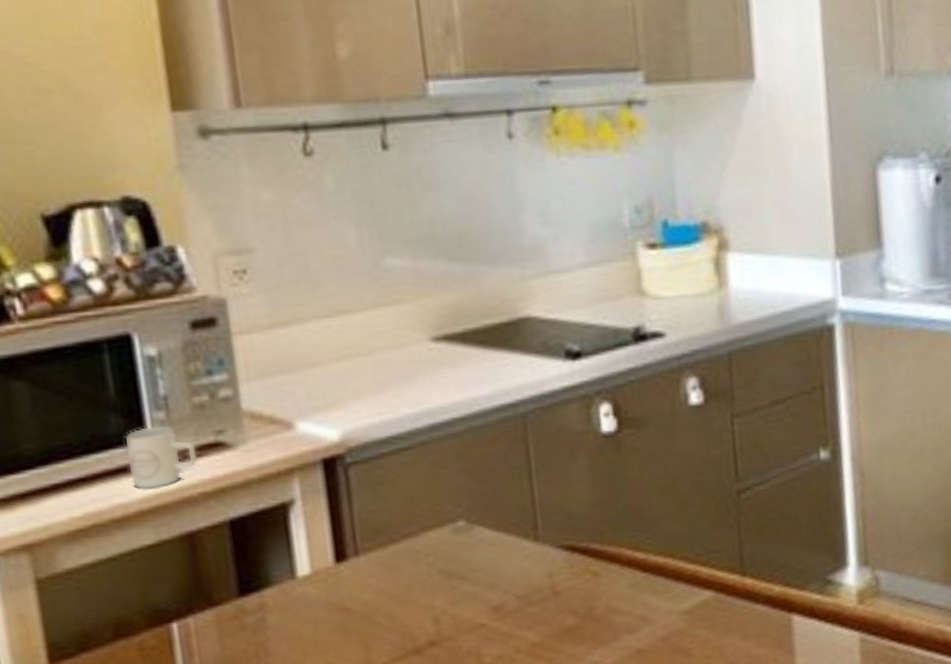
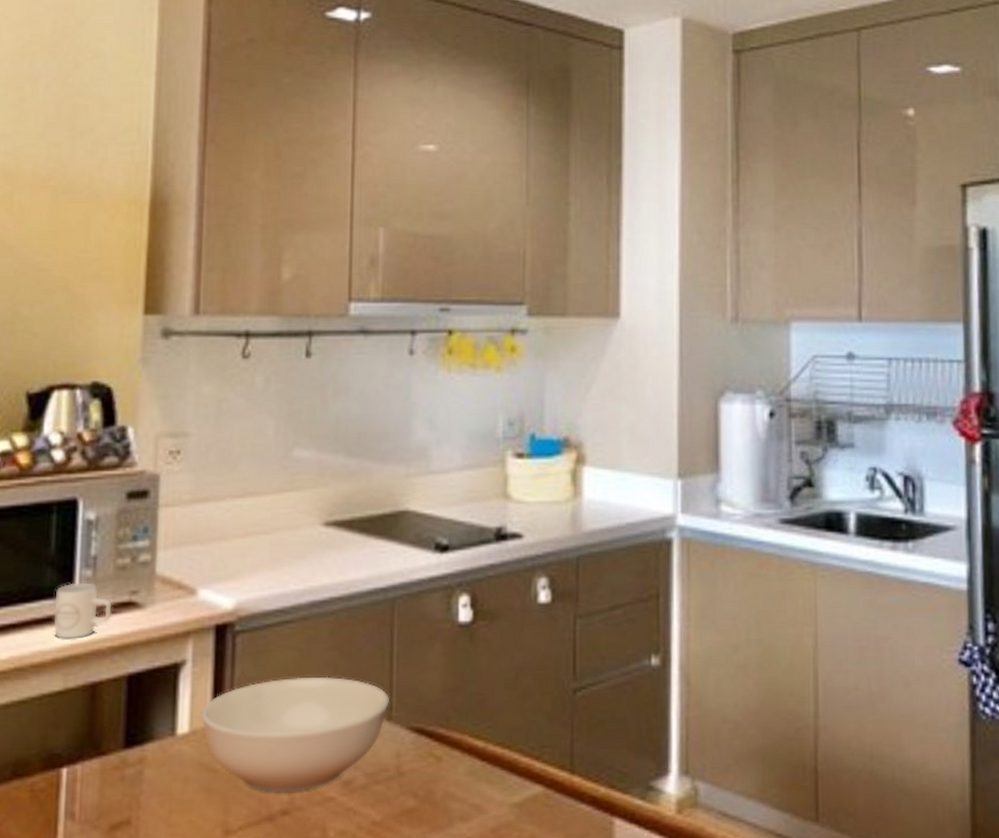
bowl: none [320,501,535,626] -> present [200,676,390,793]

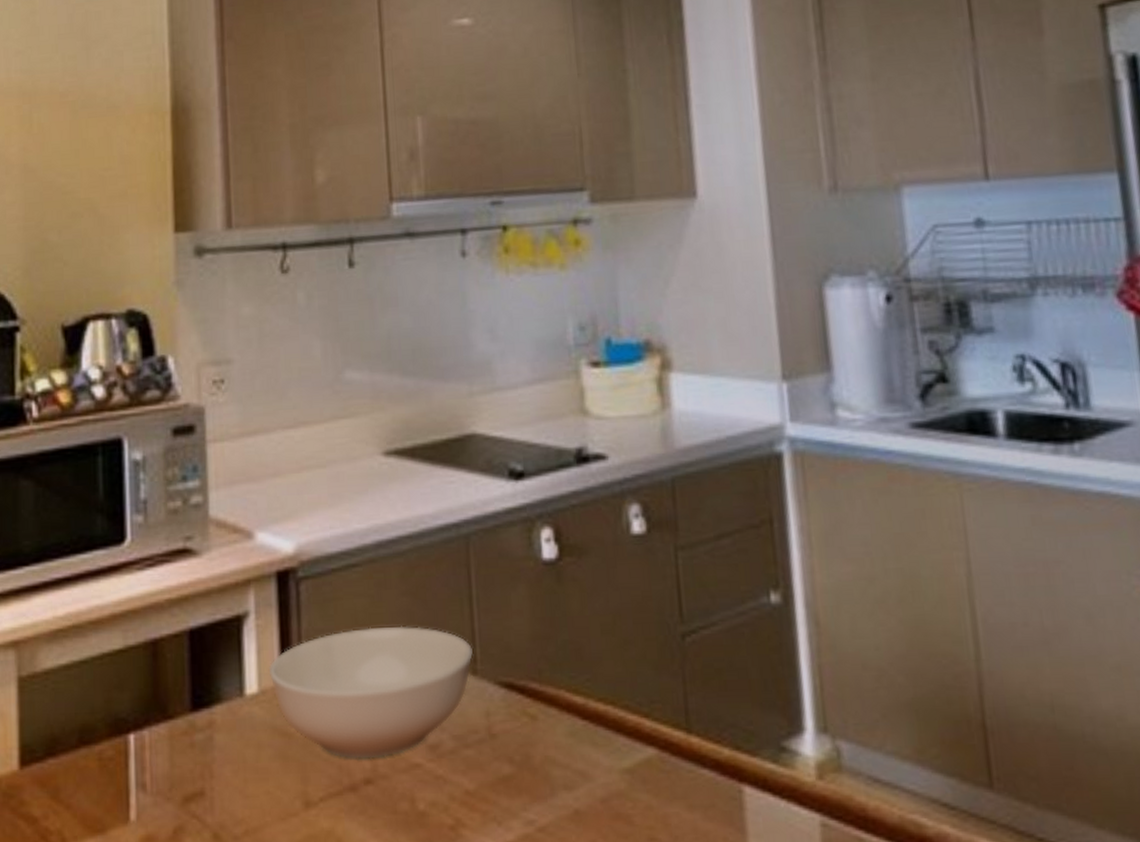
mug: present [53,582,112,641] -> none [107,529,167,595]

